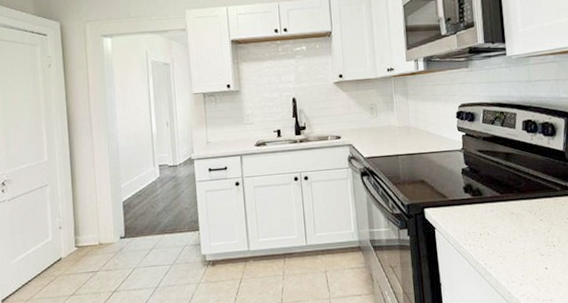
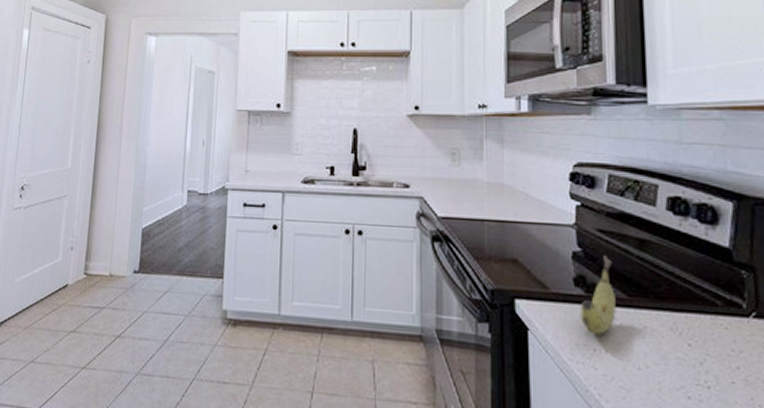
fruit: none [469,168,493,224] -> present [580,255,616,335]

